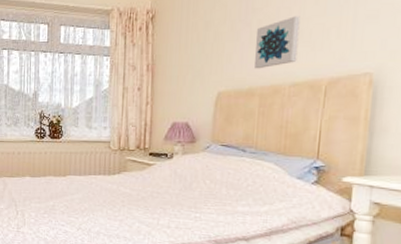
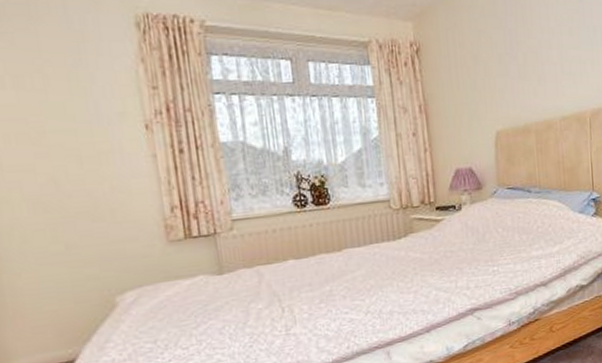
wall art: present [253,16,300,69] -> none [524,49,563,105]

